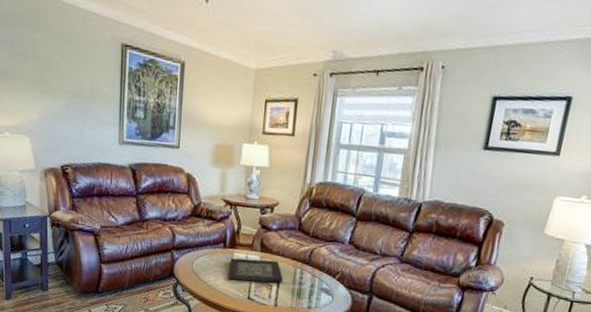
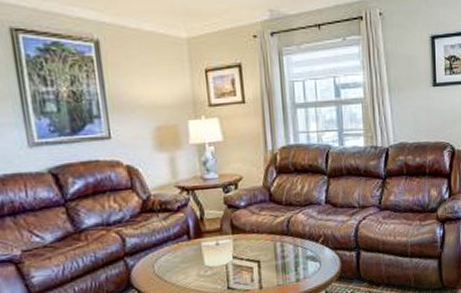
decorative tray: present [227,258,283,284] -> none [198,240,263,275]

